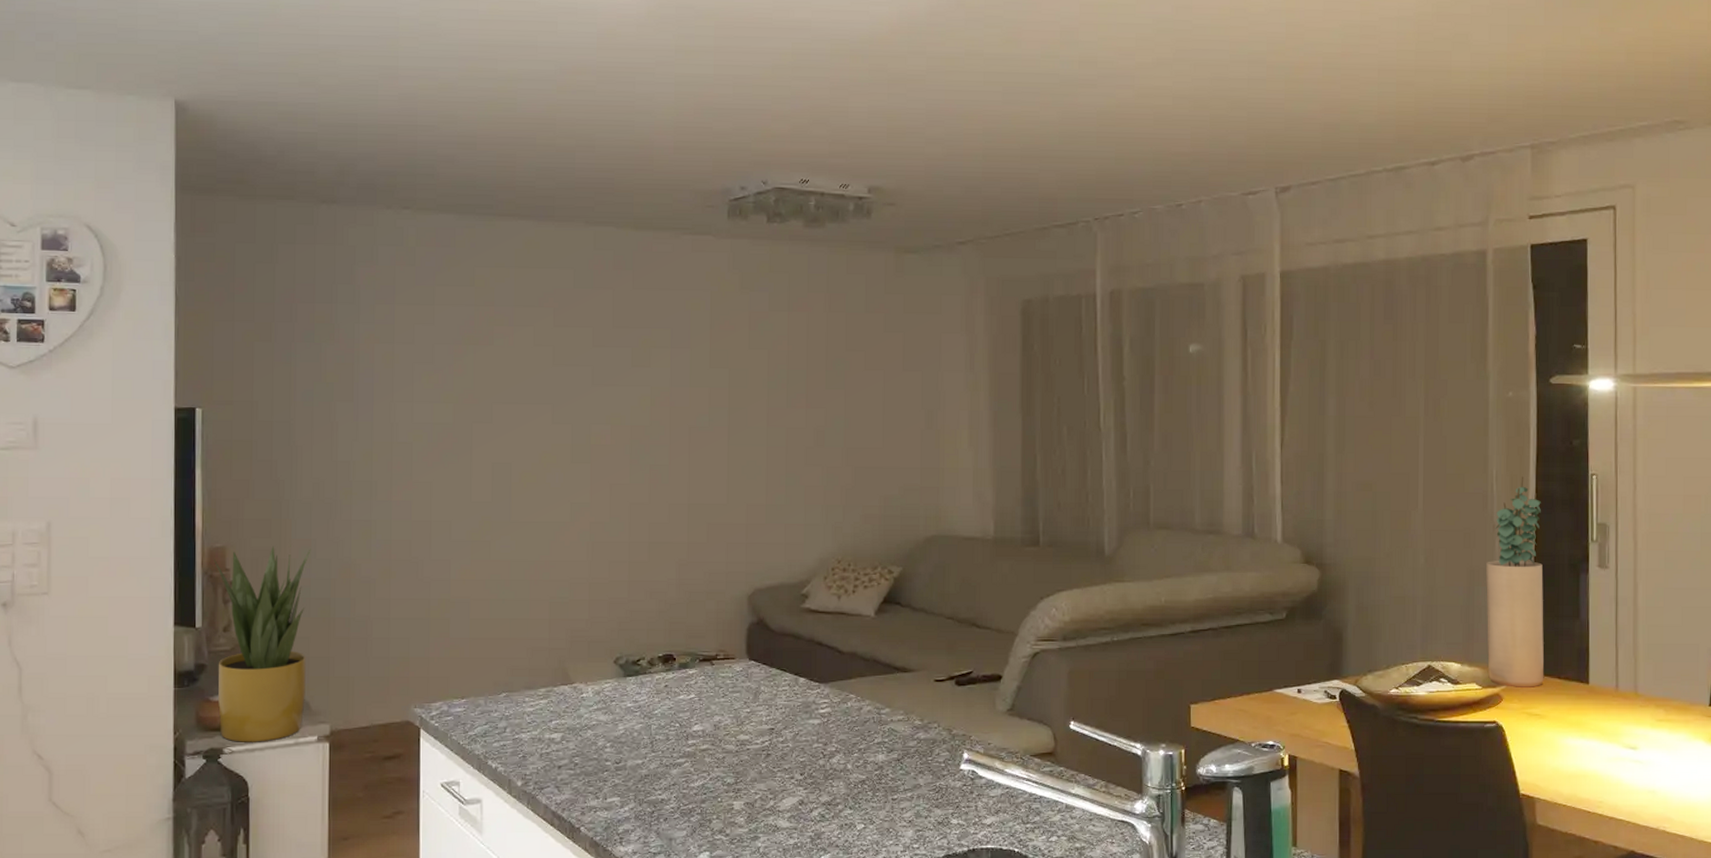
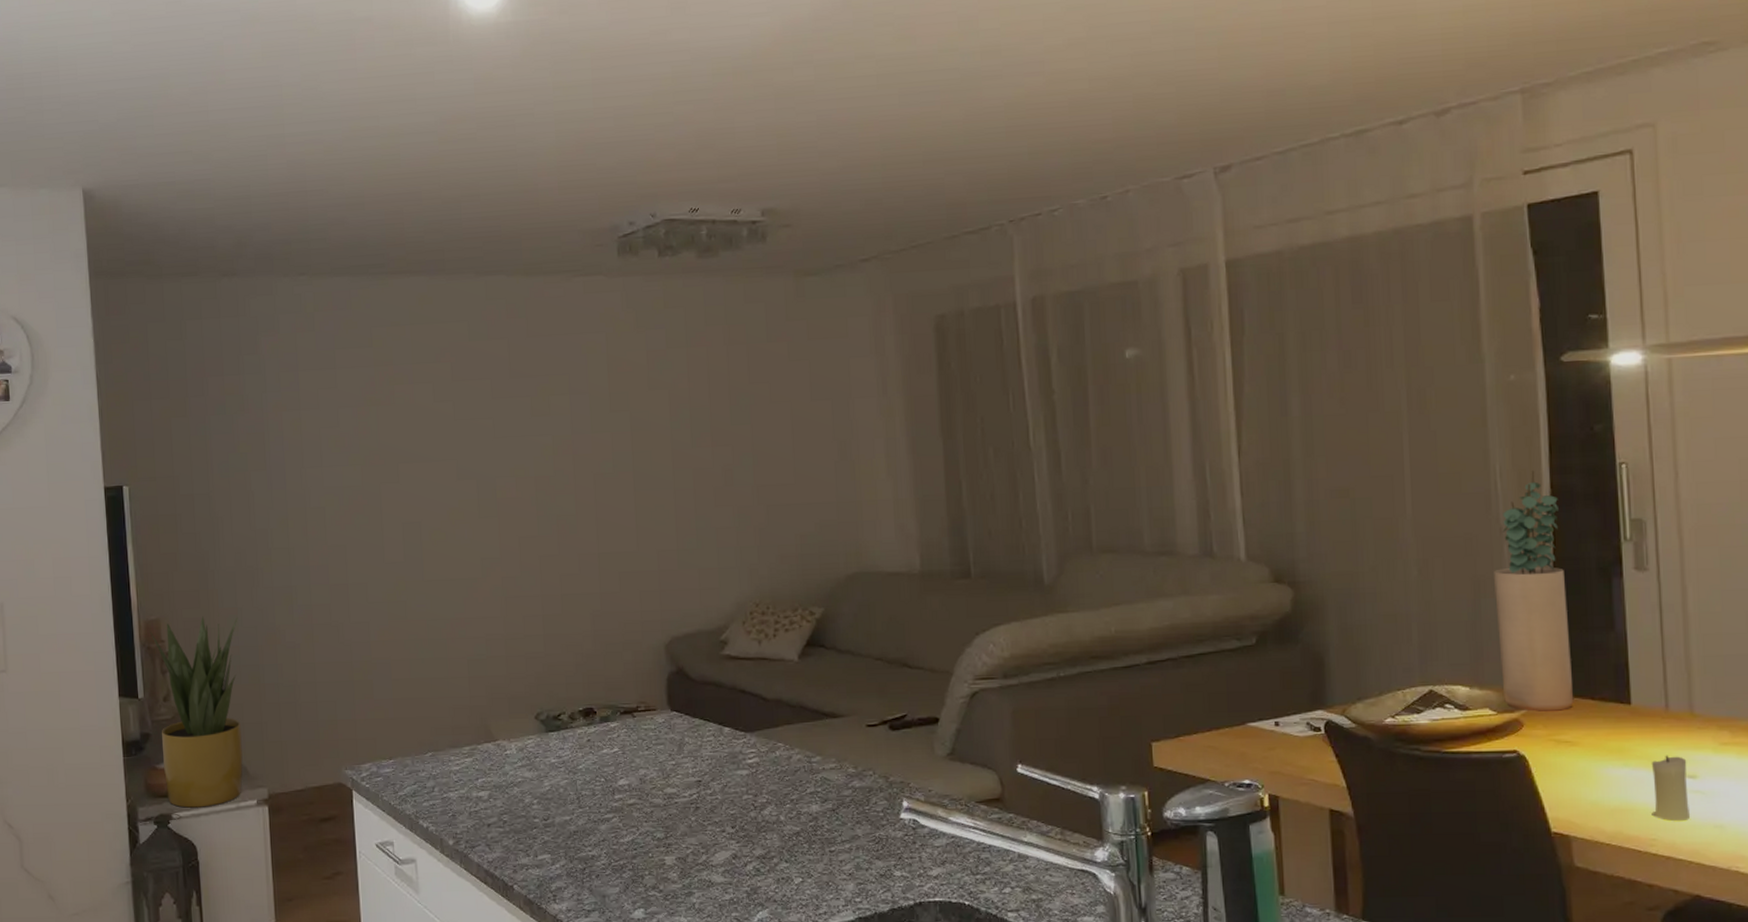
candle: none [1600,729,1630,787] -> present [1651,755,1690,822]

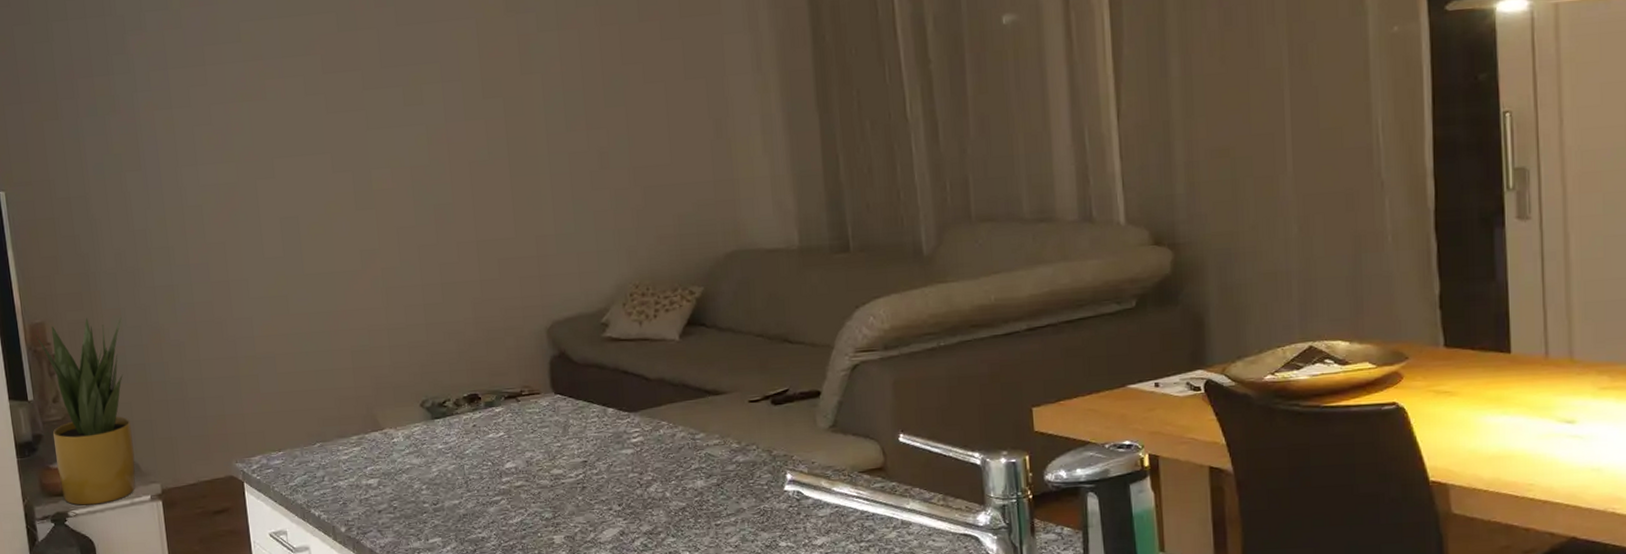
vase: present [1492,471,1574,712] -> none [1374,123,1454,364]
candle: present [1651,755,1690,822] -> none [1529,401,1567,467]

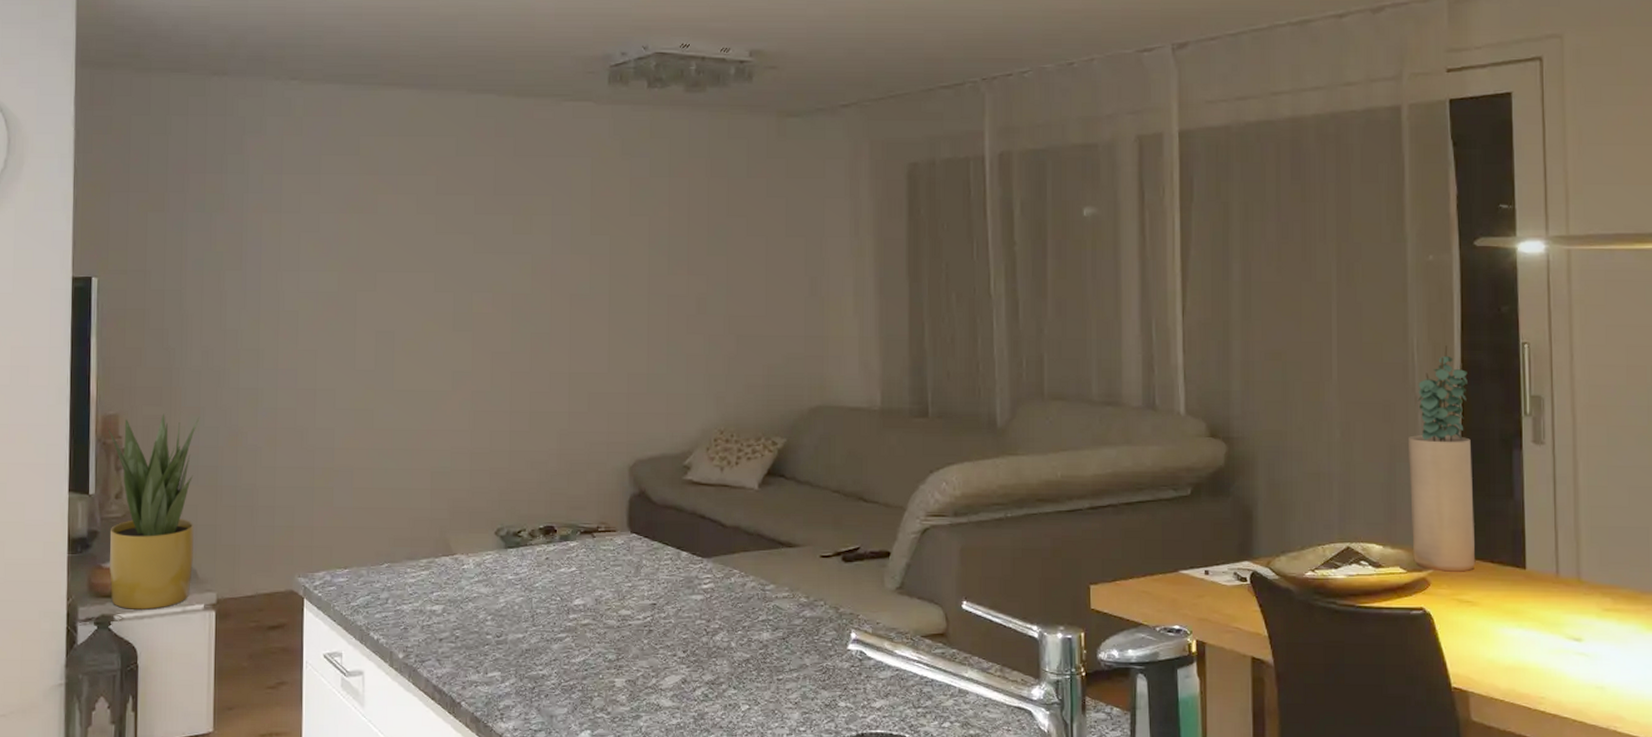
vase: none [1374,123,1454,364] -> present [1407,345,1476,572]

